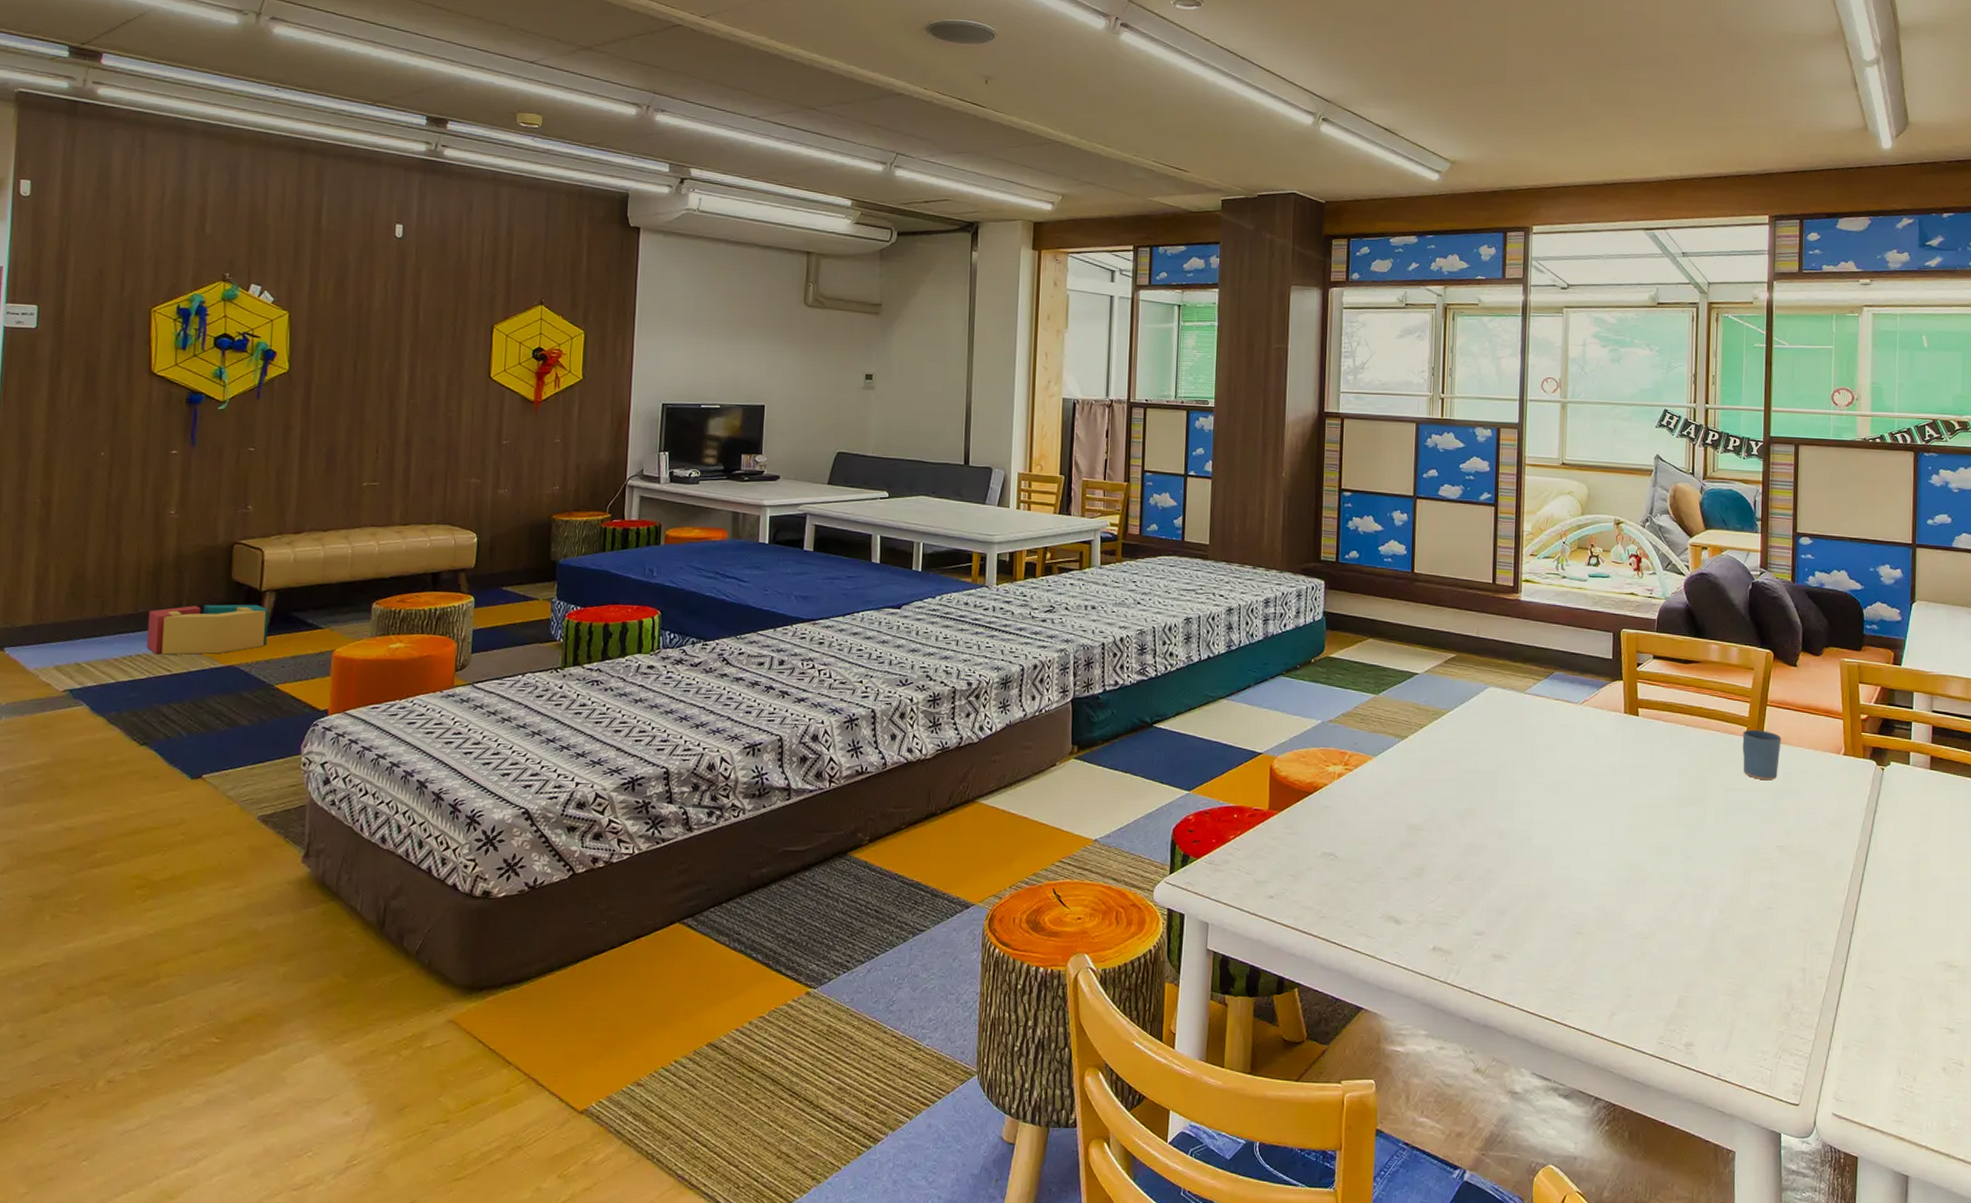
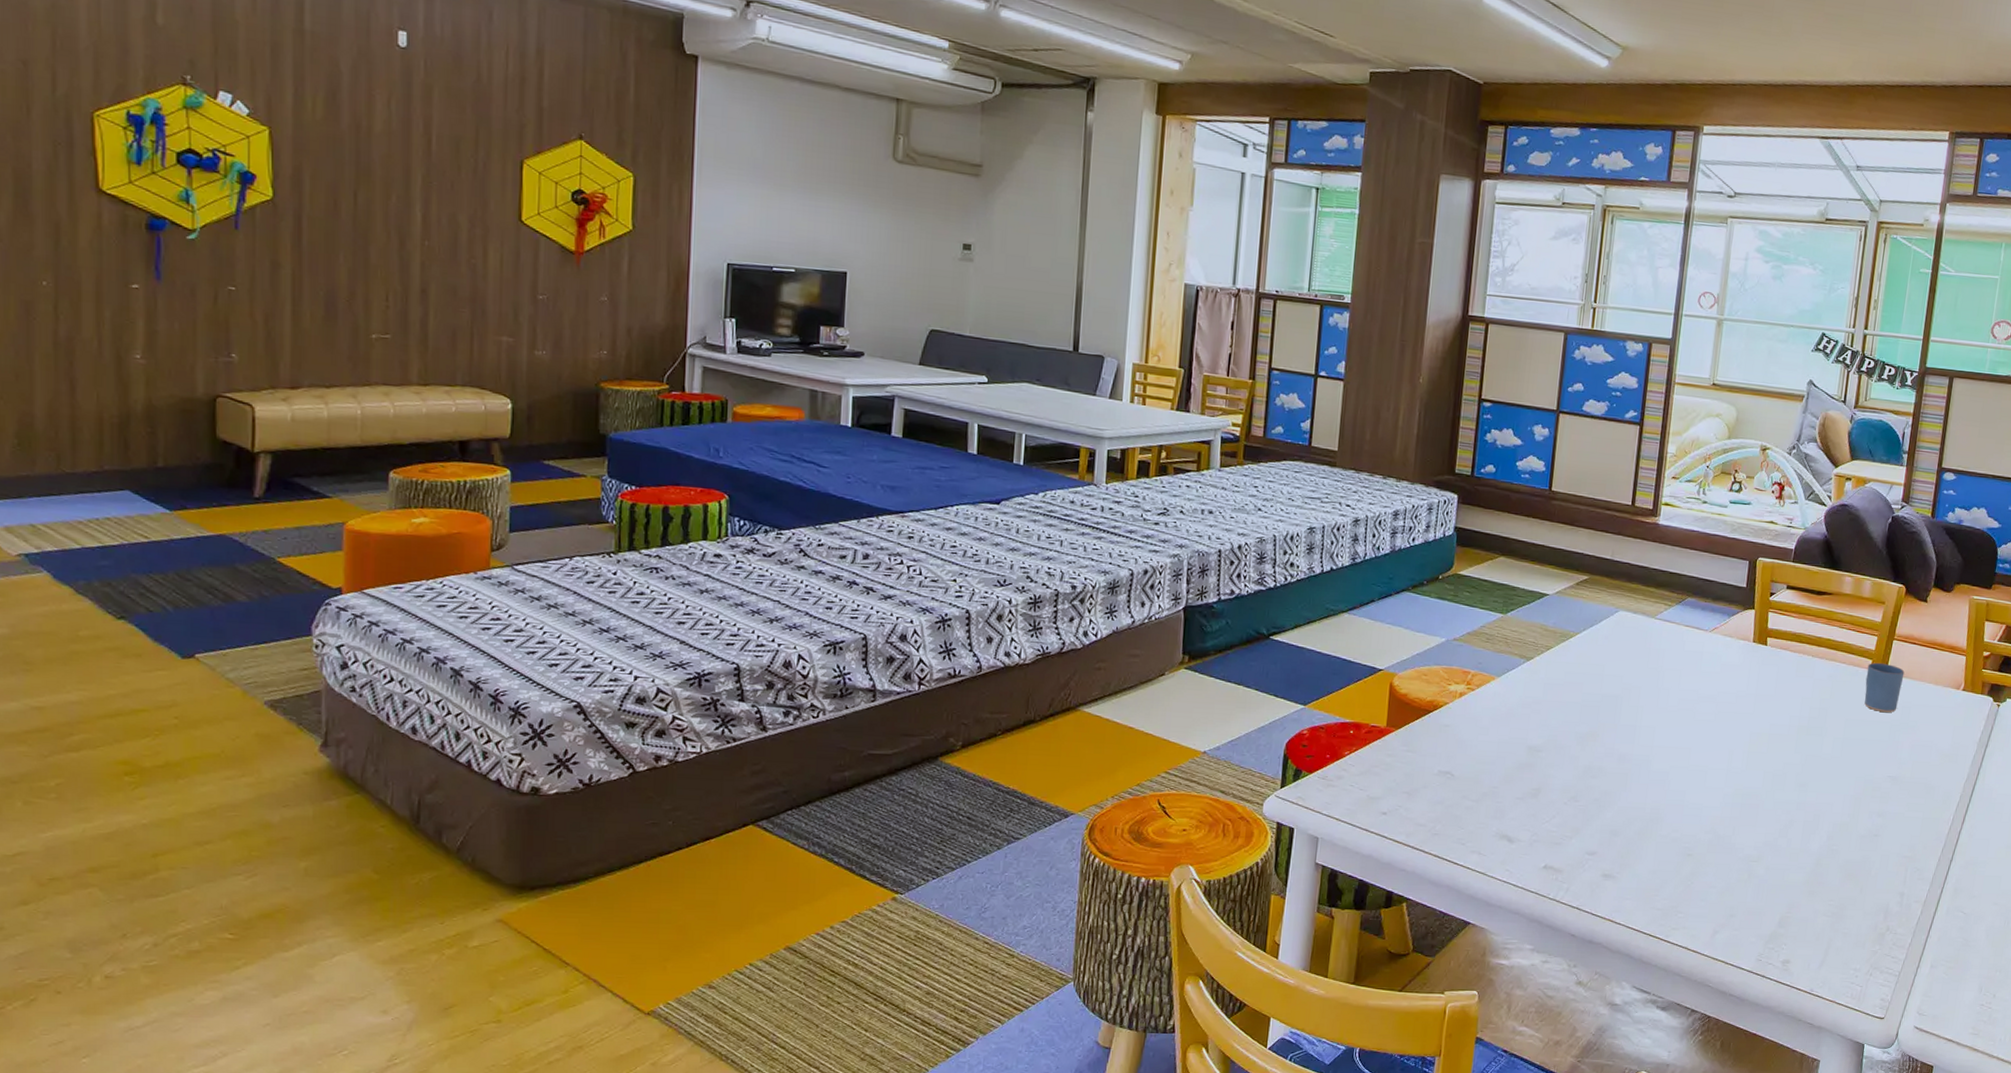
toy box: present [146,604,268,655] -> none [116,465,264,521]

